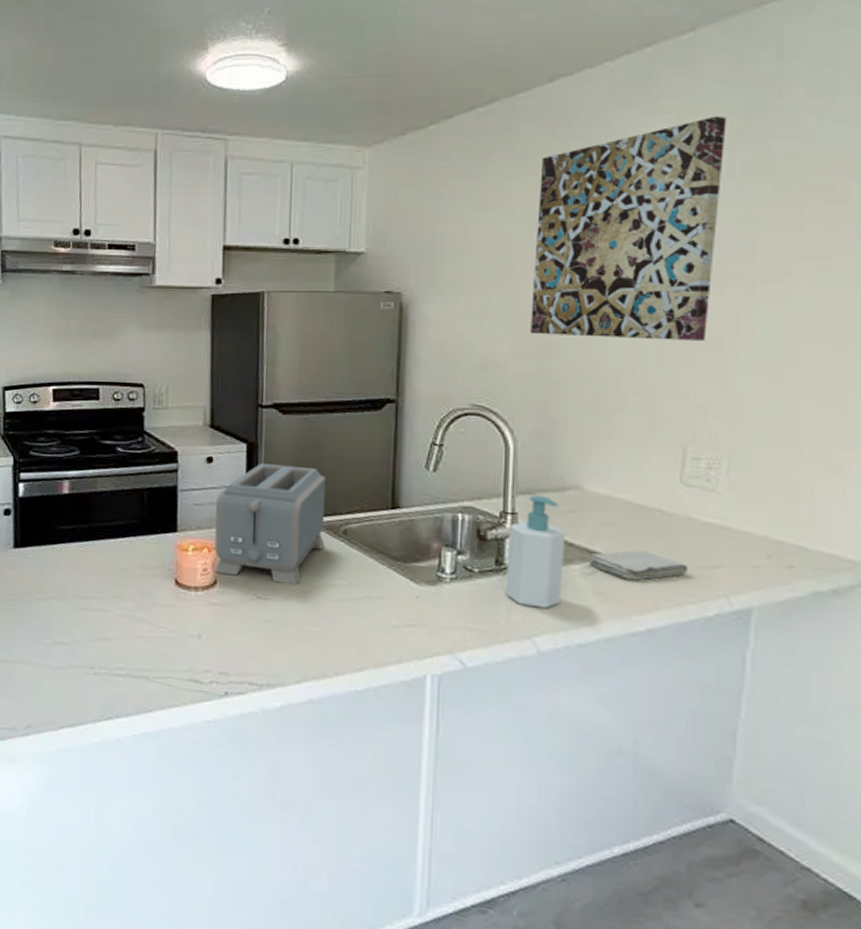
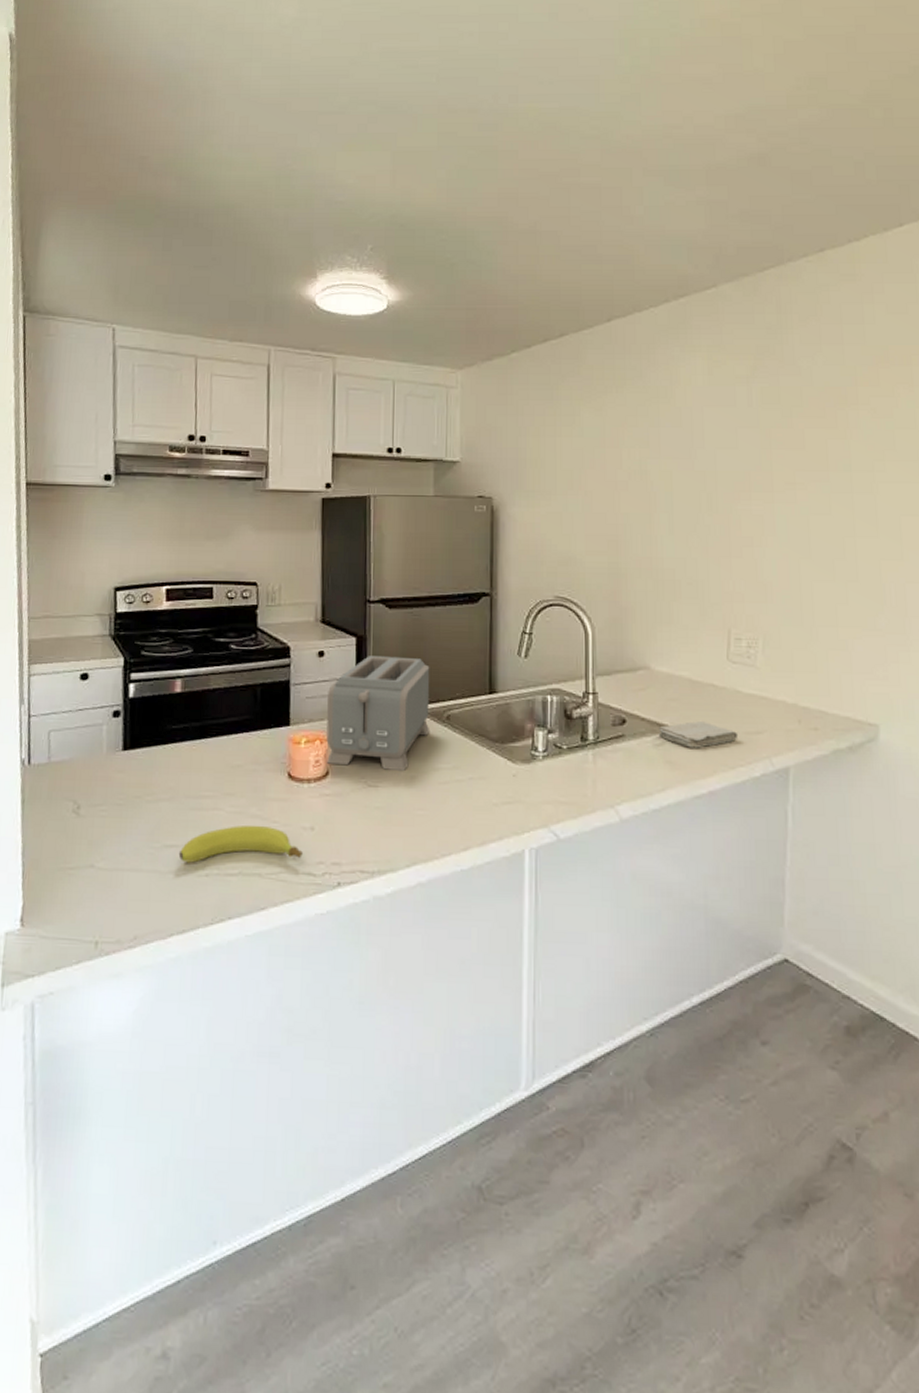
fruit: none [68,628,190,665] -> present [178,825,303,863]
soap bottle: present [506,495,566,609] -> none [590,676,639,779]
wall art: present [530,115,727,341] -> none [601,355,745,539]

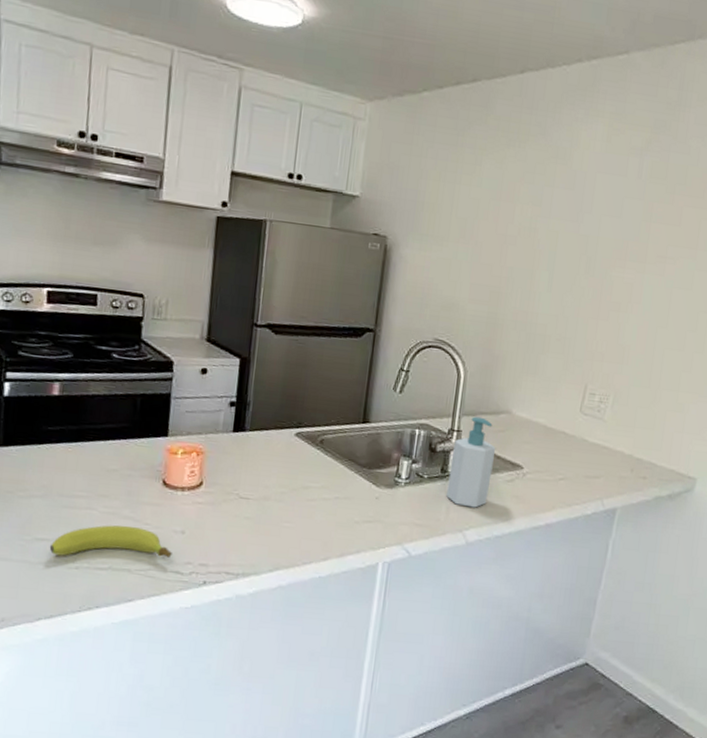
toaster: present [326,656,431,772] -> none [202,377,309,488]
soap bottle: none [590,676,639,779] -> present [446,416,496,508]
washcloth: present [658,721,739,748] -> none [510,463,579,487]

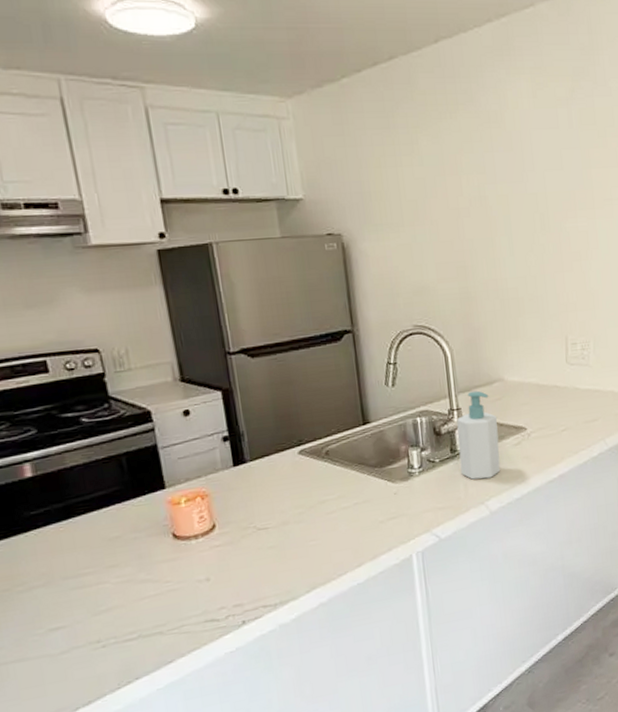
fruit: present [49,525,172,558] -> none [67,587,202,641]

